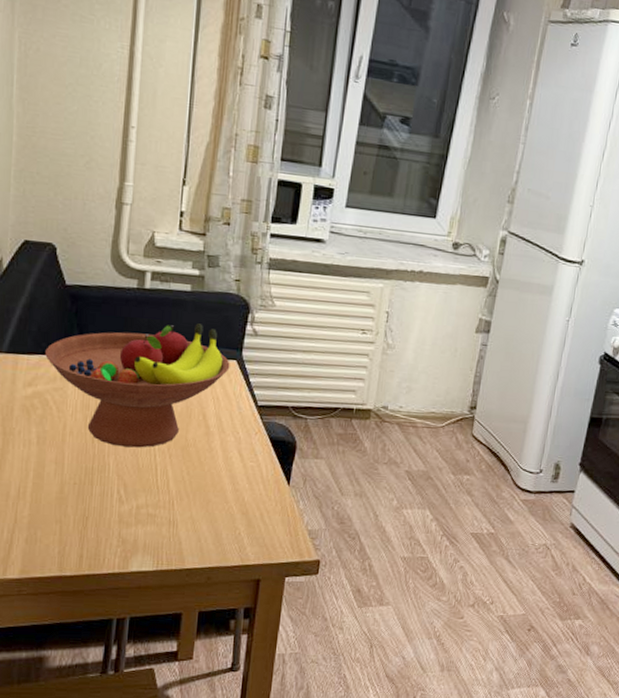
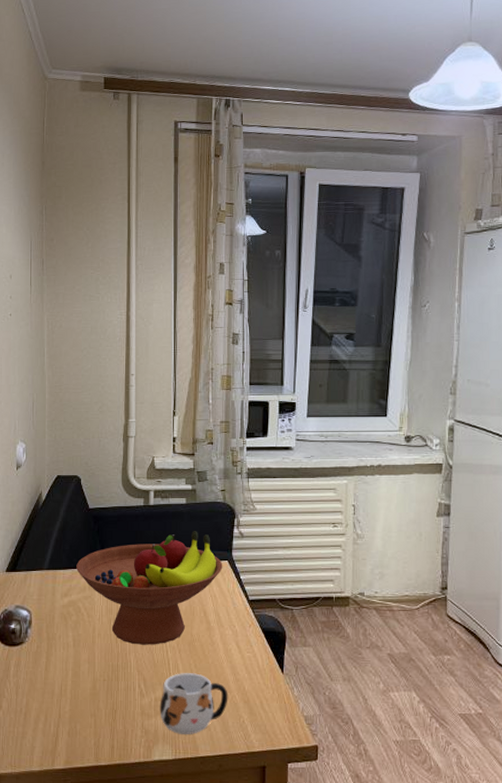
mug: none [141,480,225,545] -> present [160,673,228,734]

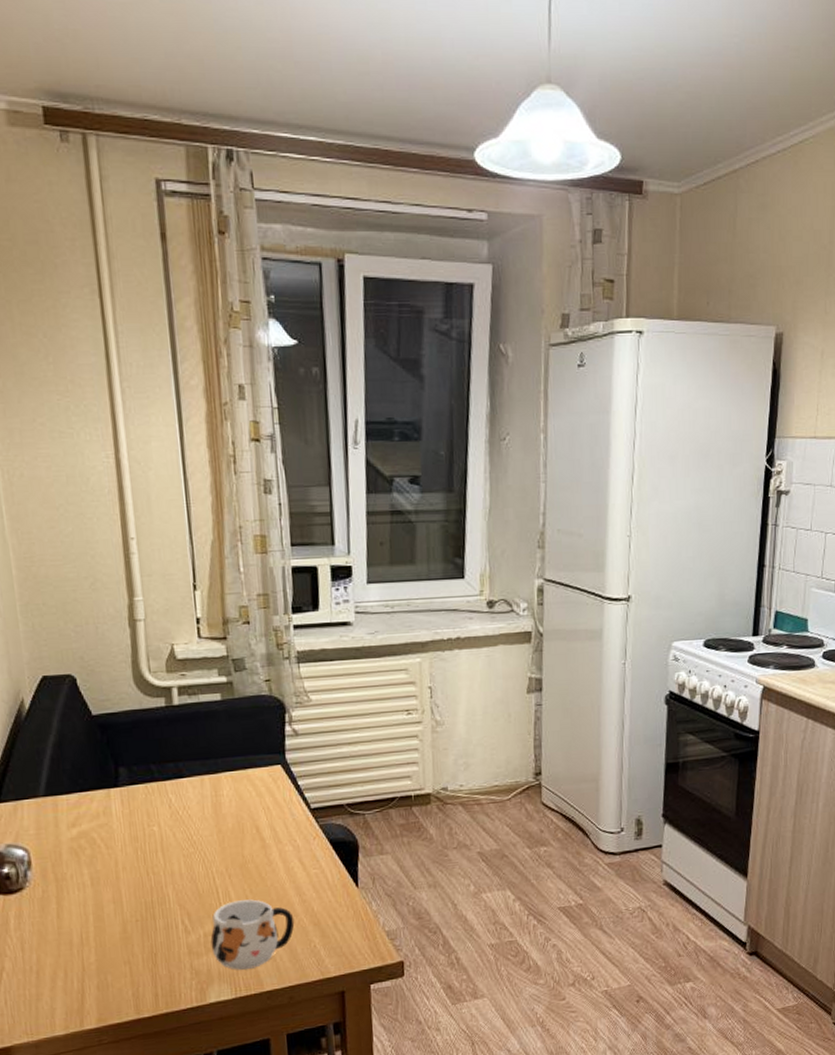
fruit bowl: present [76,531,223,645] -> none [83,732,275,875]

